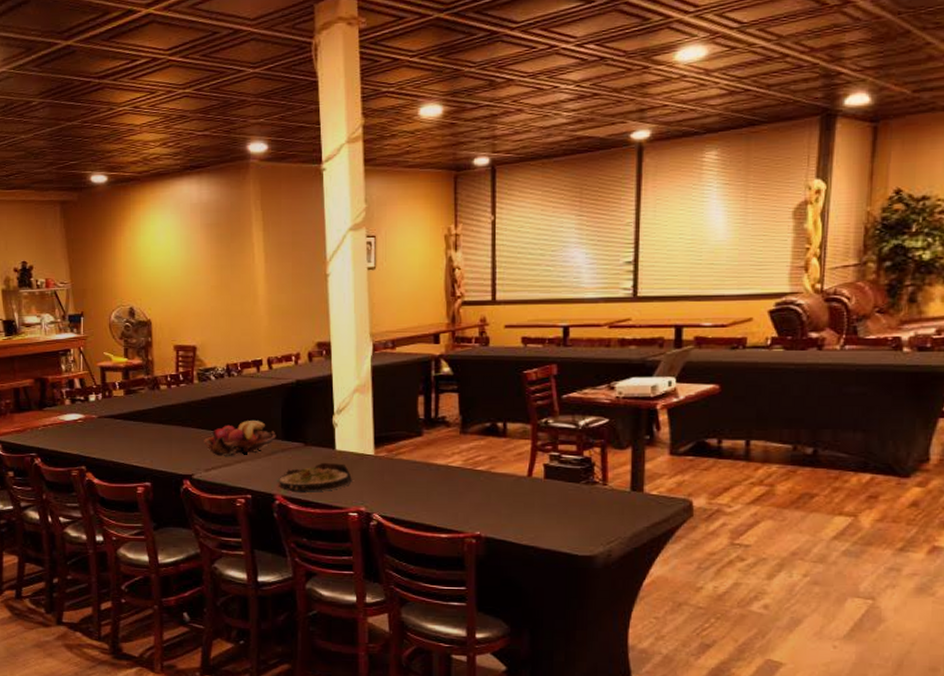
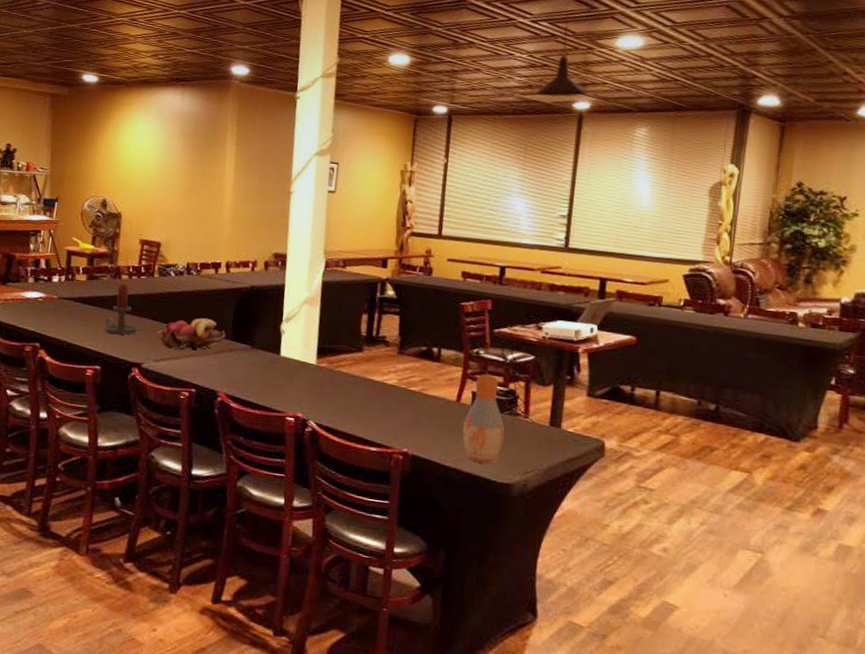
candle holder: none [149,394,185,447] -> present [104,284,139,335]
salad plate: present [278,462,353,492] -> none [222,365,294,393]
vase: none [537,444,582,537] -> present [462,374,505,463]
pendant light: none [588,31,644,129] -> present [537,14,586,97]

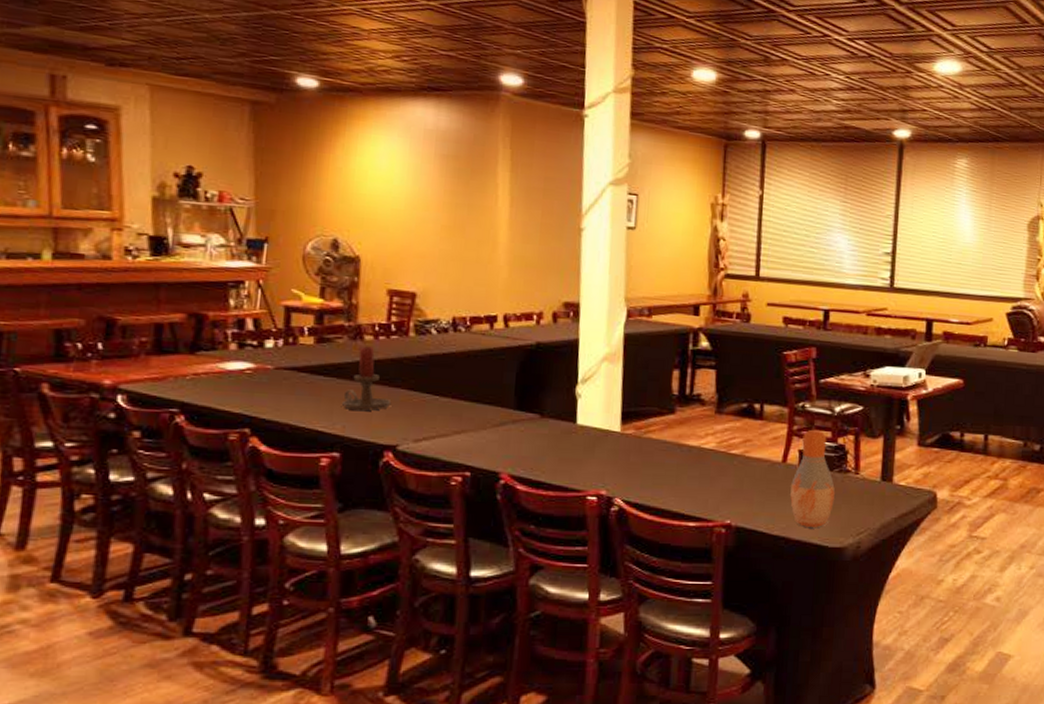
fruit basket: present [155,318,226,350] -> none [414,385,507,426]
pendant light: present [537,14,586,97] -> none [856,33,906,124]

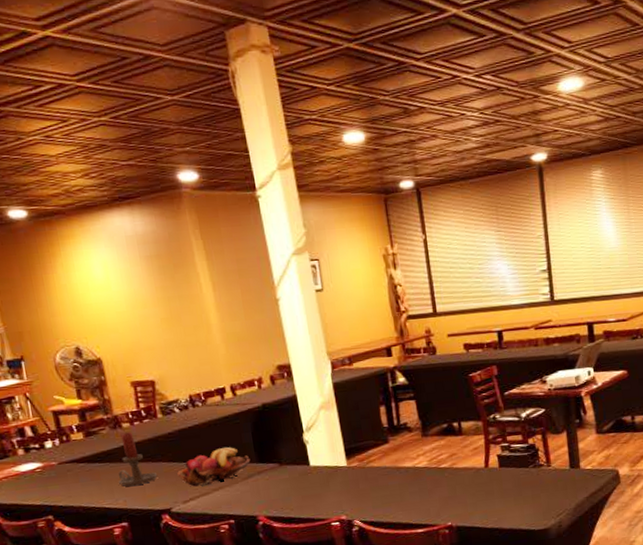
fruit basket: none [414,385,507,426] -> present [176,447,251,487]
vase: present [790,429,835,527] -> none [495,435,534,517]

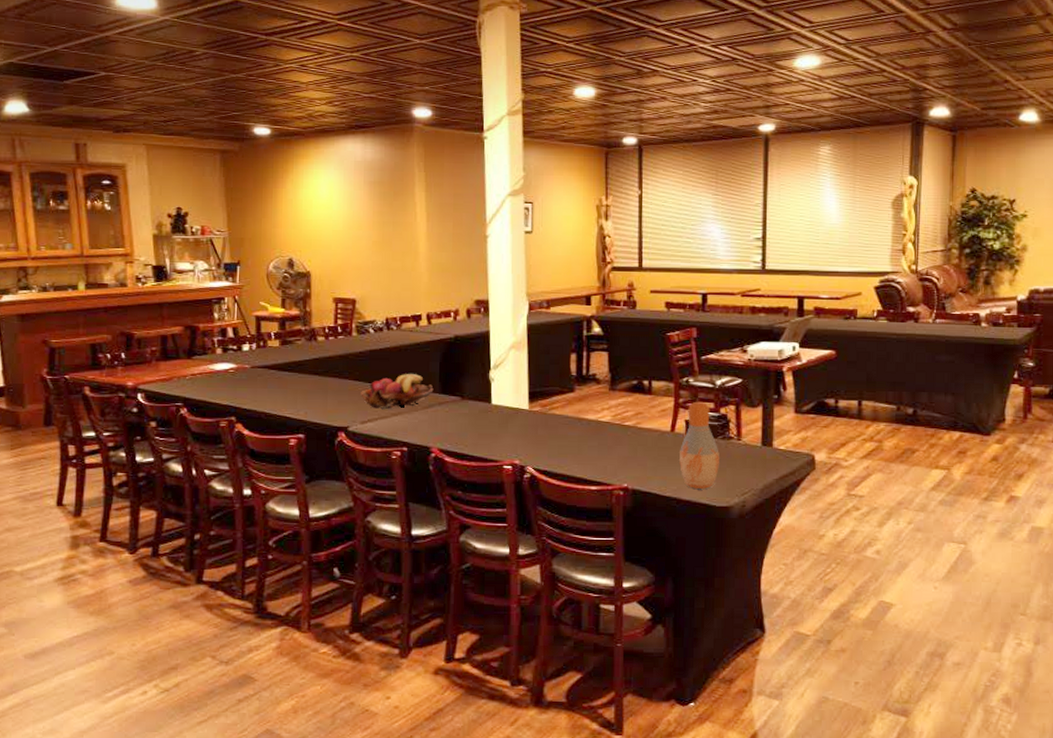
candle holder: present [118,432,158,487] -> none [304,346,342,399]
vase: none [495,435,534,517] -> present [679,401,719,489]

